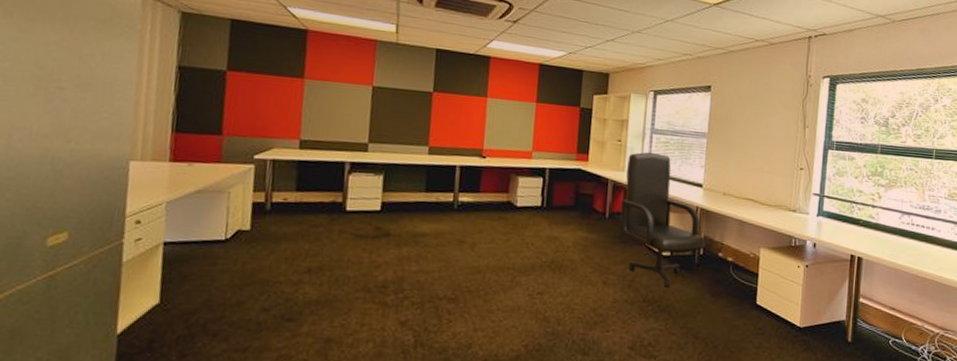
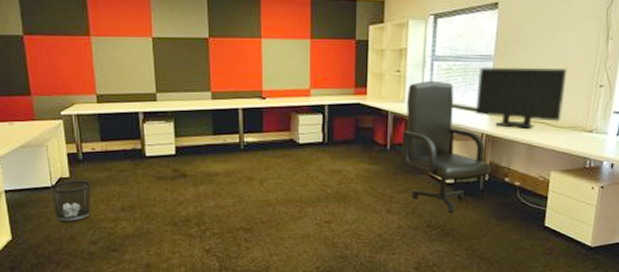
waste bin: none [222,234,276,284] -> present [49,180,92,222]
computer monitor: none [691,144,772,206] -> present [476,68,568,130]

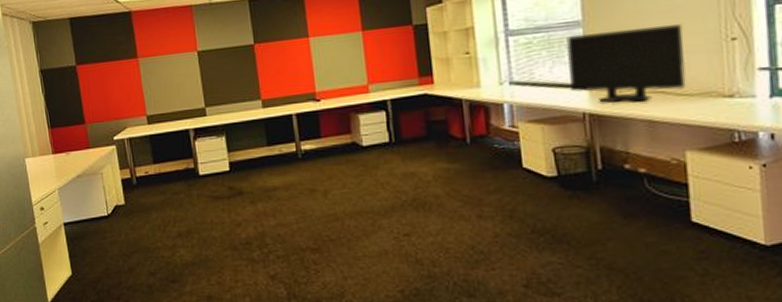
waste bin: present [49,180,92,222] -> none [106,207,148,253]
chair: present [402,80,492,213] -> none [481,58,604,214]

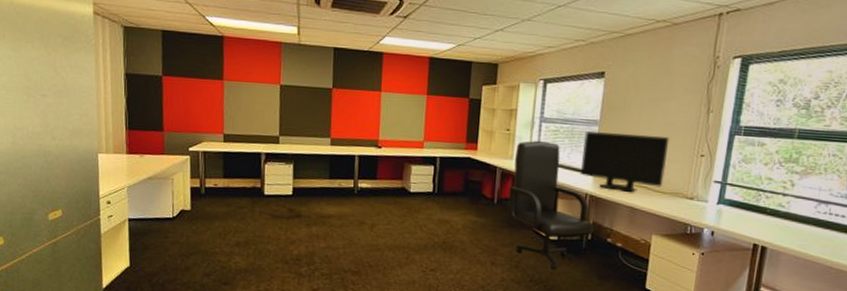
chair: none [481,58,604,214] -> present [508,140,595,269]

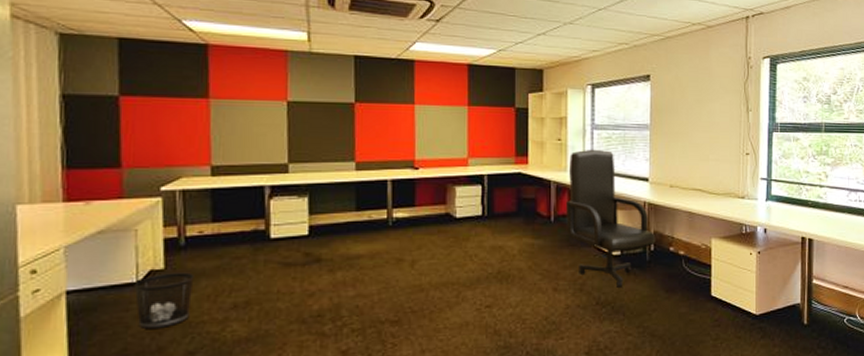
waste bin: none [170,213,211,254] -> present [133,272,194,329]
computer monitor: present [581,131,670,193] -> none [636,137,717,197]

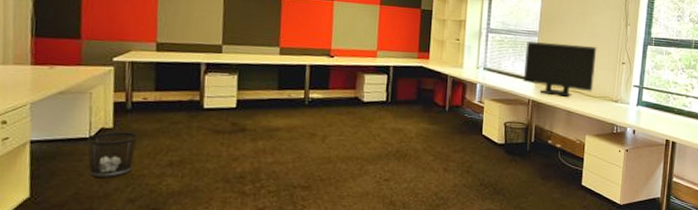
chair: present [566,149,656,288] -> none [459,49,537,172]
computer monitor: none [636,137,717,197] -> present [524,41,597,97]

